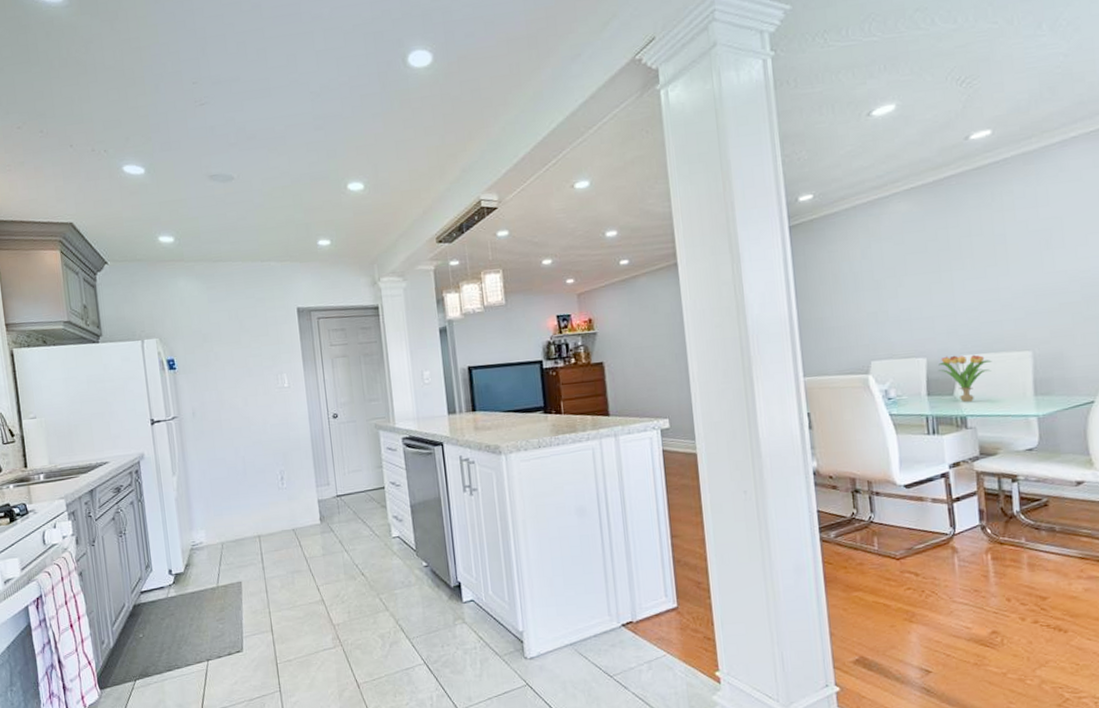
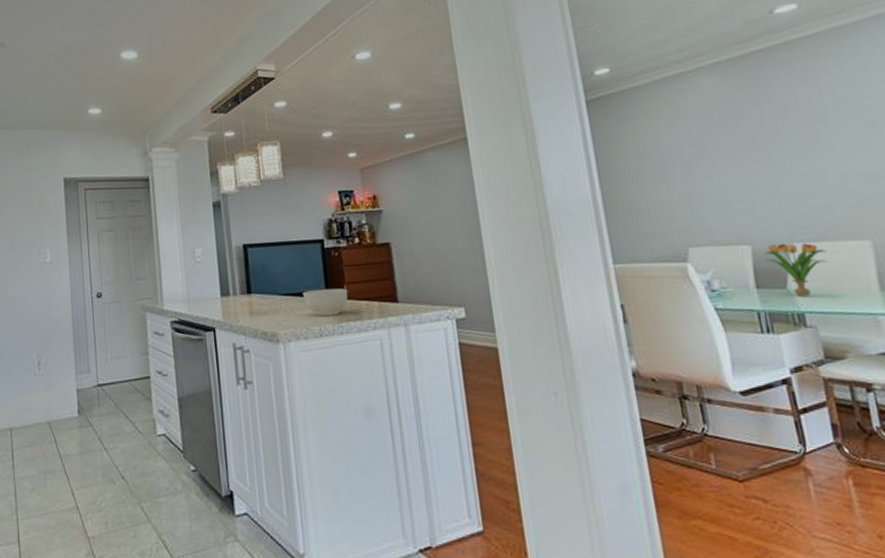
bowl: none [522,404,565,430] -> present [302,288,348,317]

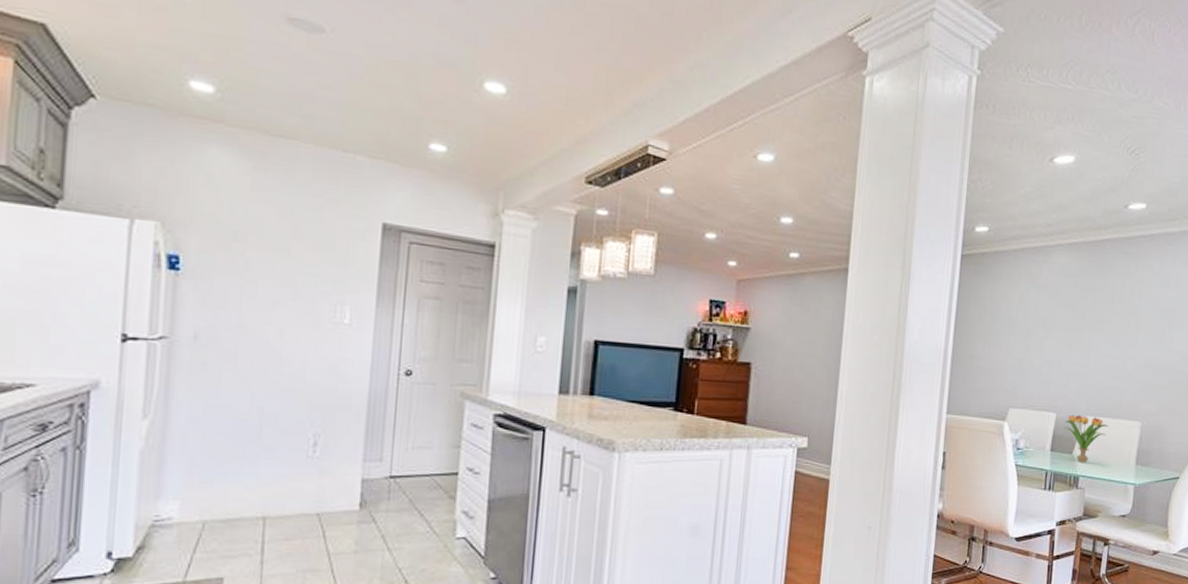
bowl: present [302,288,348,317] -> none [649,400,699,430]

